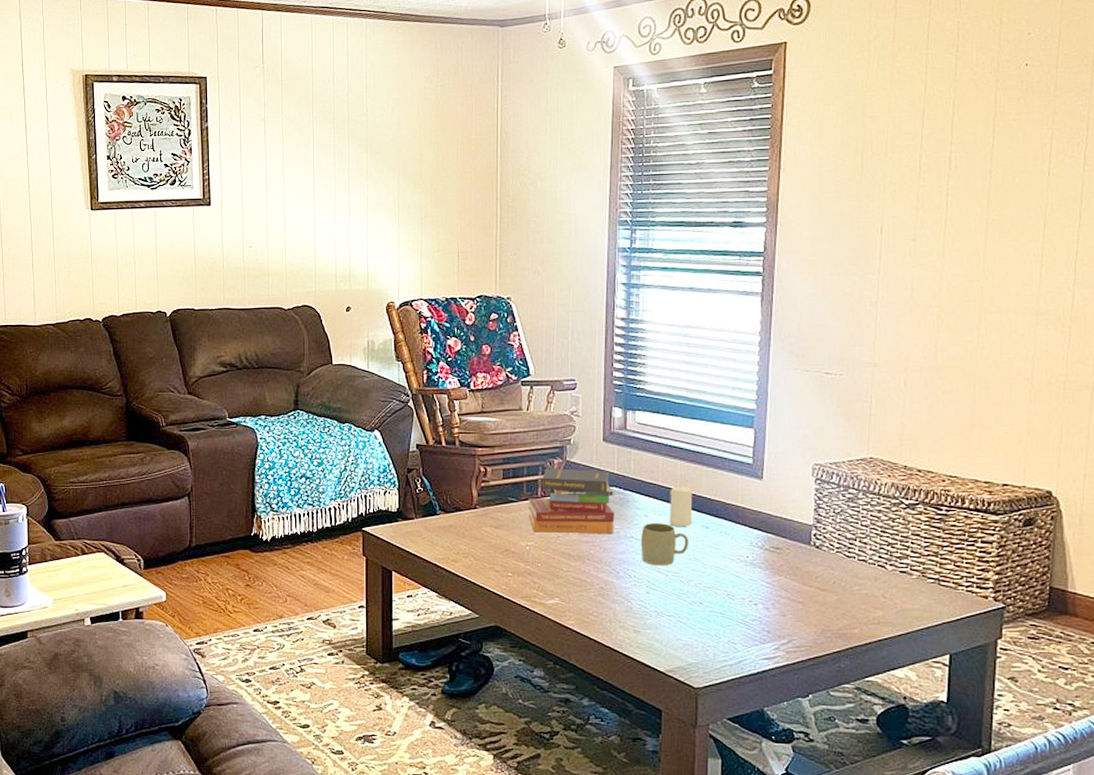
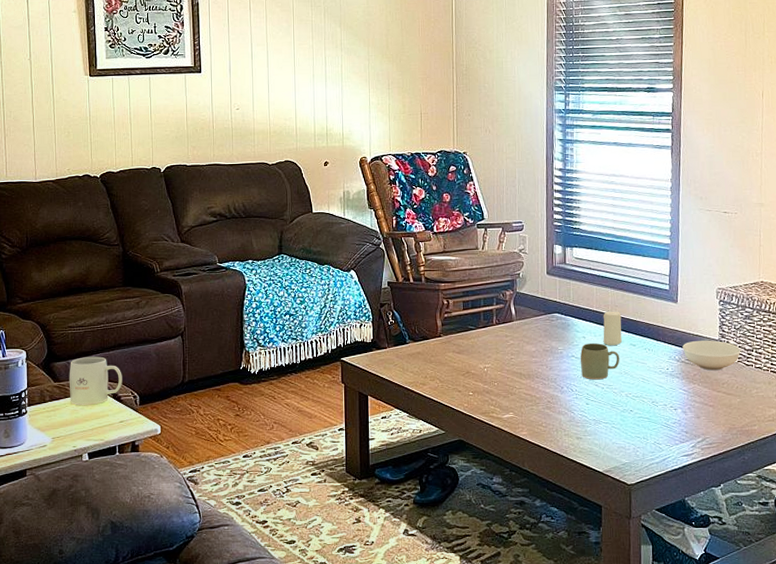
mug: none [70,515,126,568] -> present [69,356,122,406]
books: present [528,468,615,533] -> none [485,299,558,356]
bowl: none [767,524,841,562] -> present [682,340,741,371]

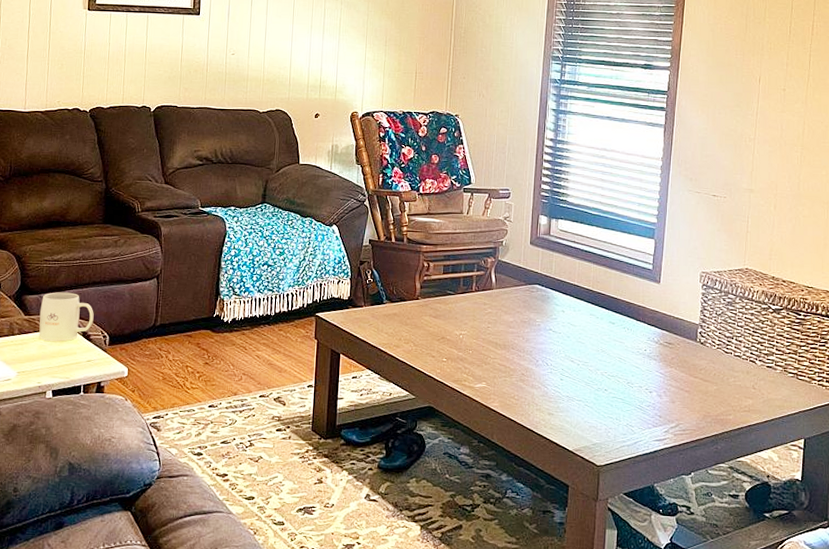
mug: present [580,342,620,380] -> none [557,317,598,356]
candle: present [603,311,622,346] -> none [582,286,603,323]
bowl: present [682,340,741,371] -> none [662,323,721,356]

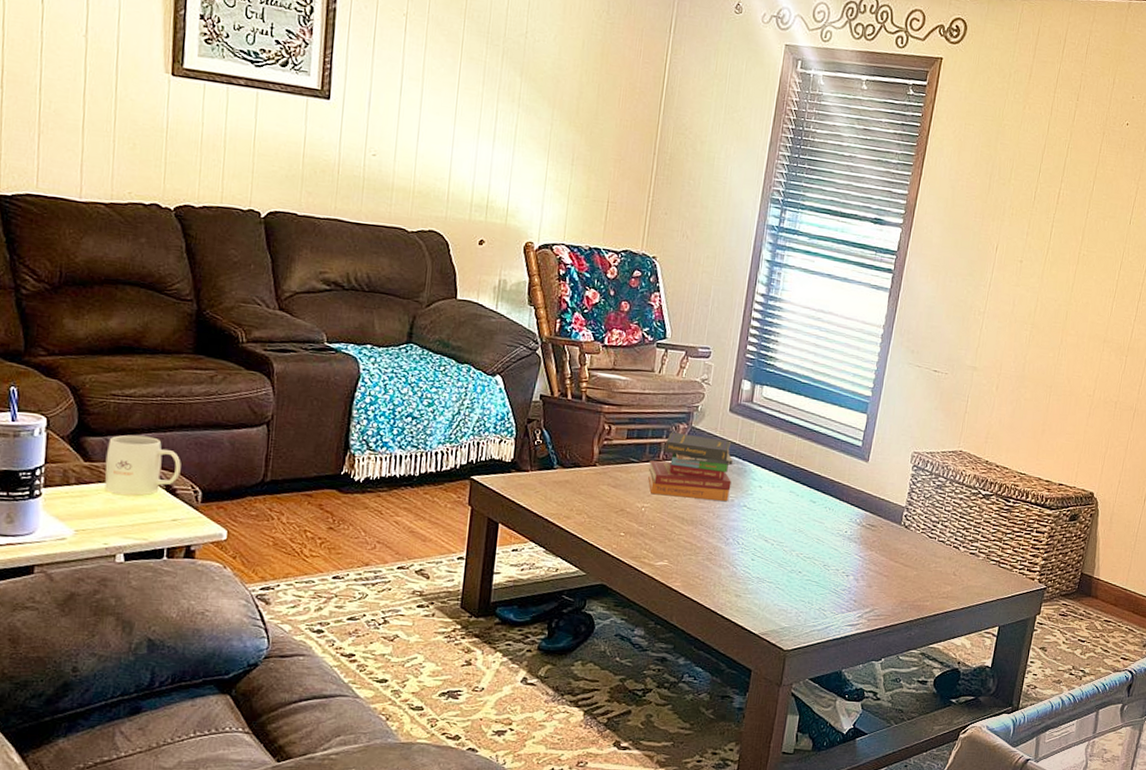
books: none [463,266,537,326] -> present [648,432,733,501]

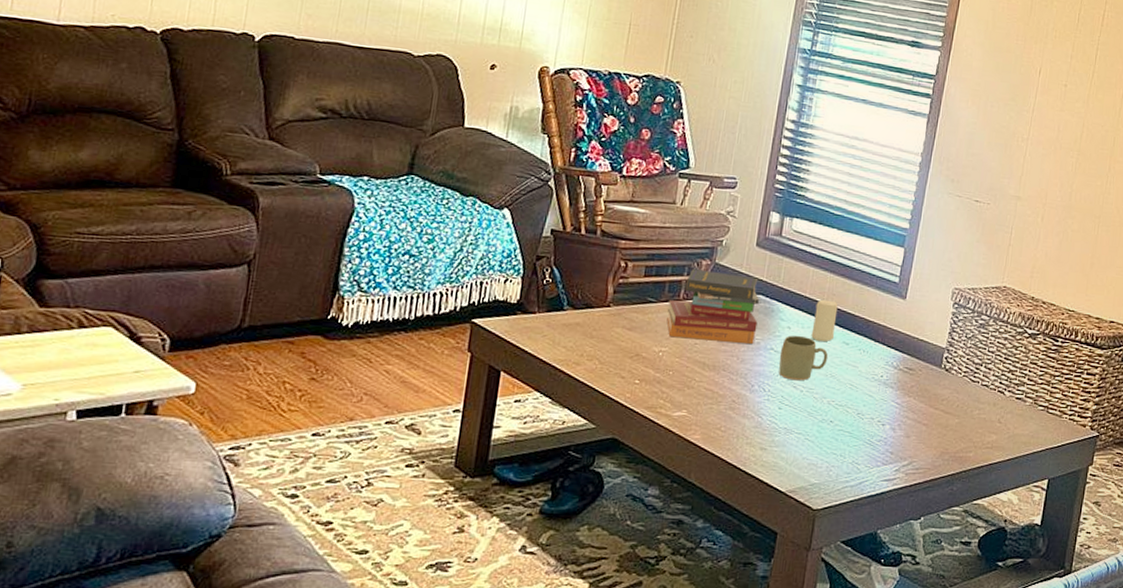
mug: present [104,434,181,497] -> none [60,277,149,346]
mug: none [751,493,797,535] -> present [779,335,829,381]
candle: none [781,461,806,501] -> present [811,299,838,342]

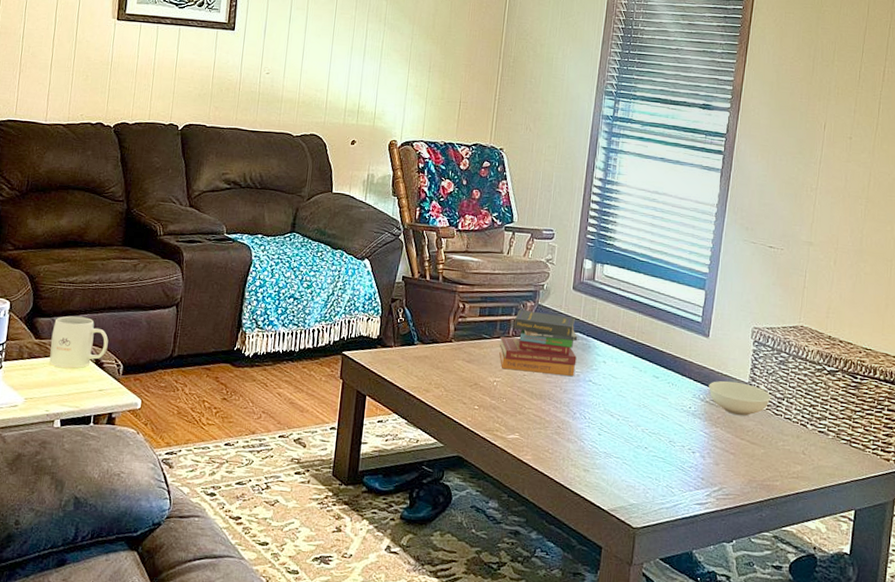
mug: none [60,277,149,346] -> present [49,316,109,370]
mug: present [779,335,829,381] -> none [597,369,641,410]
candle: present [811,299,838,342] -> none [624,337,647,376]
bowl: none [903,346,969,384] -> present [709,380,771,416]

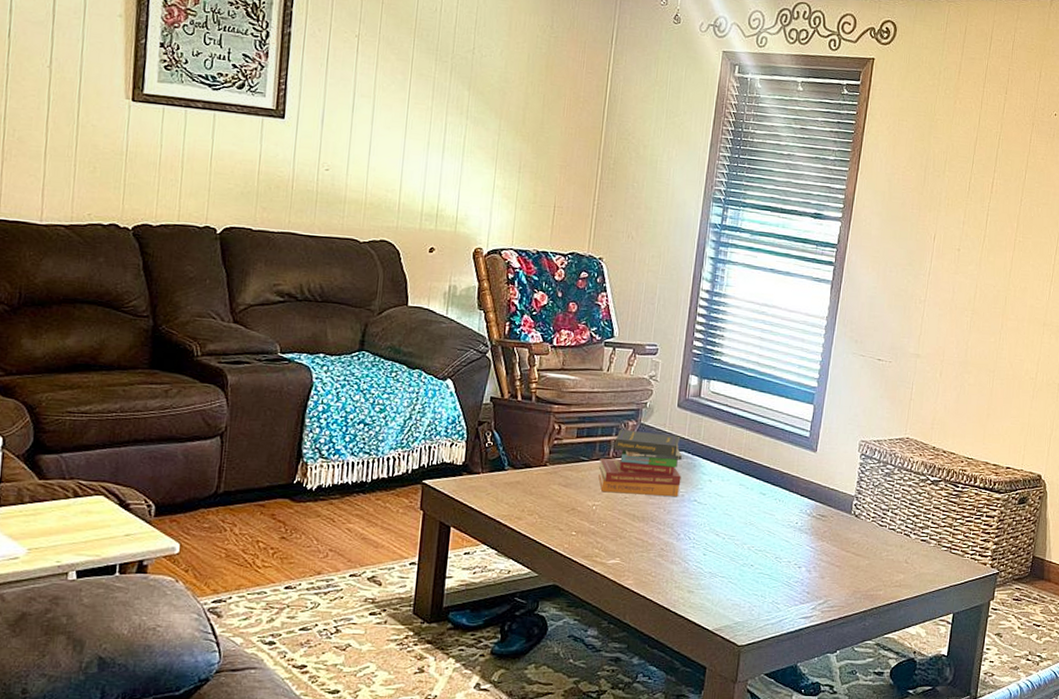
mug: present [49,316,109,370] -> none [58,451,135,513]
bowl: present [709,380,771,416] -> none [815,494,877,529]

